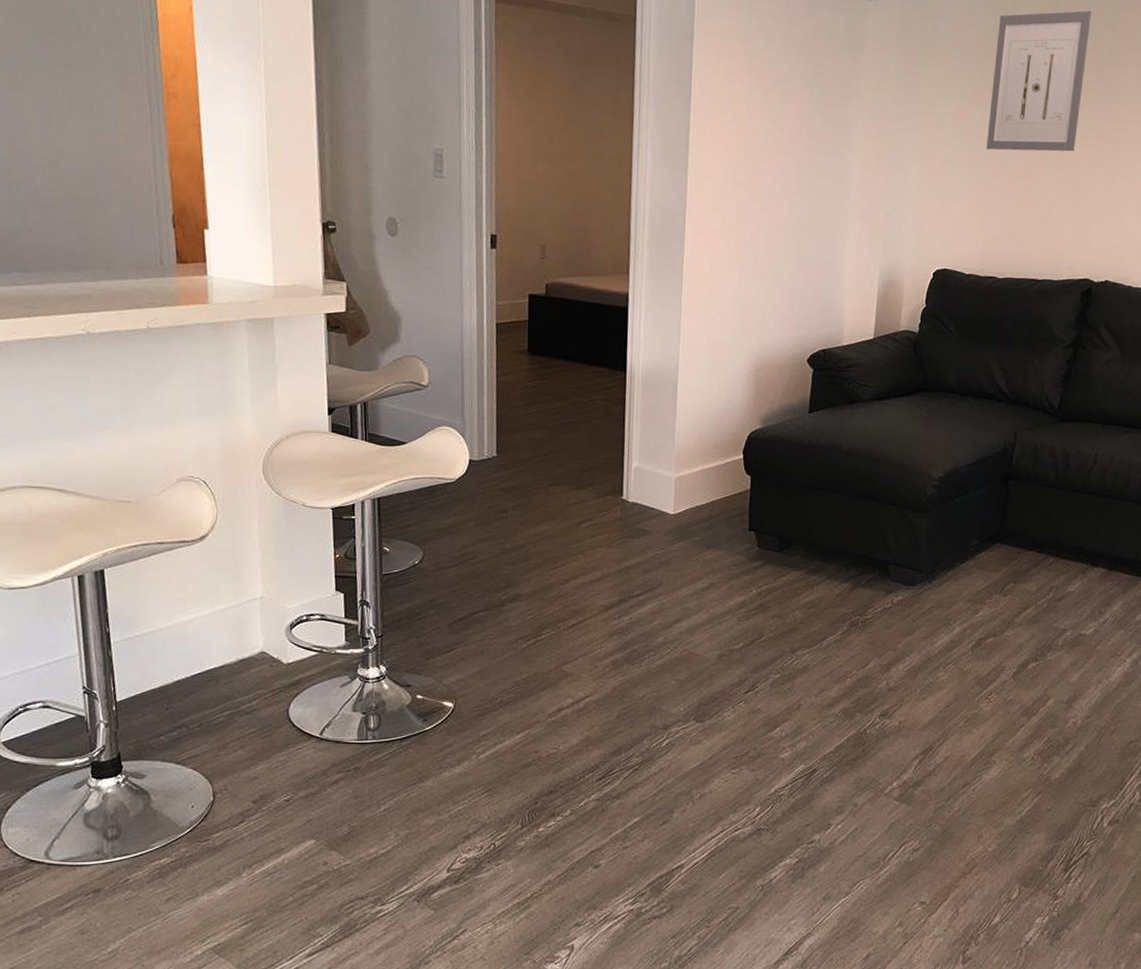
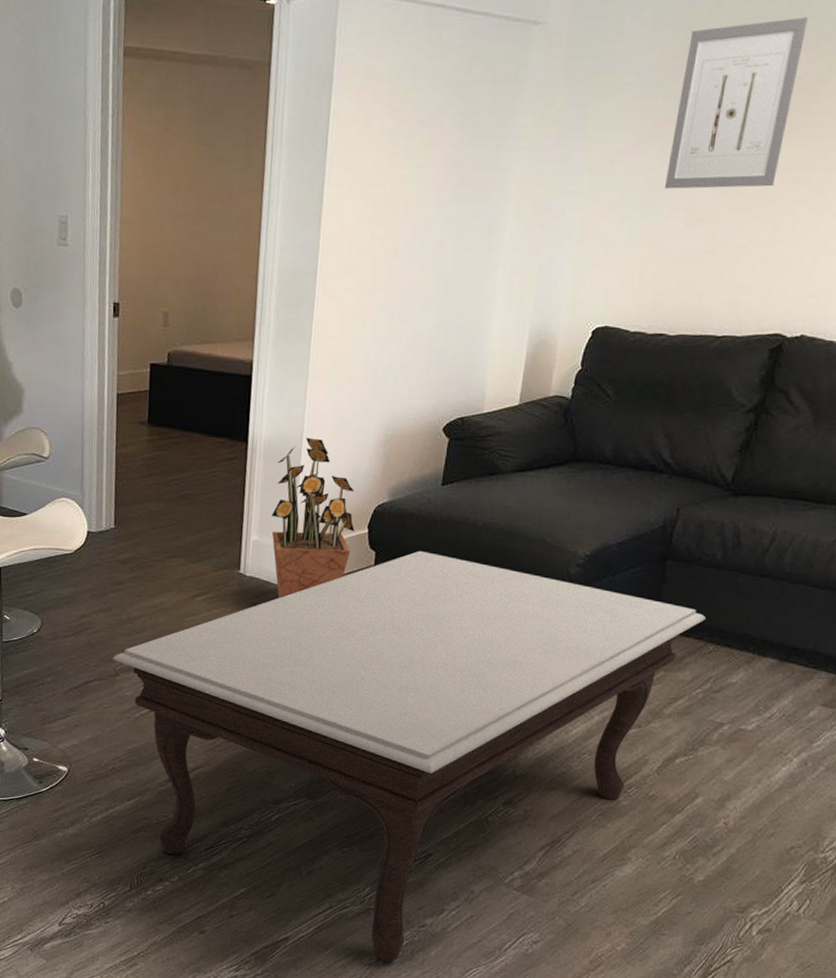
coffee table: none [498,474,1045,881] -> present [113,550,706,961]
potted plant: none [651,367,731,524] -> present [271,437,355,599]

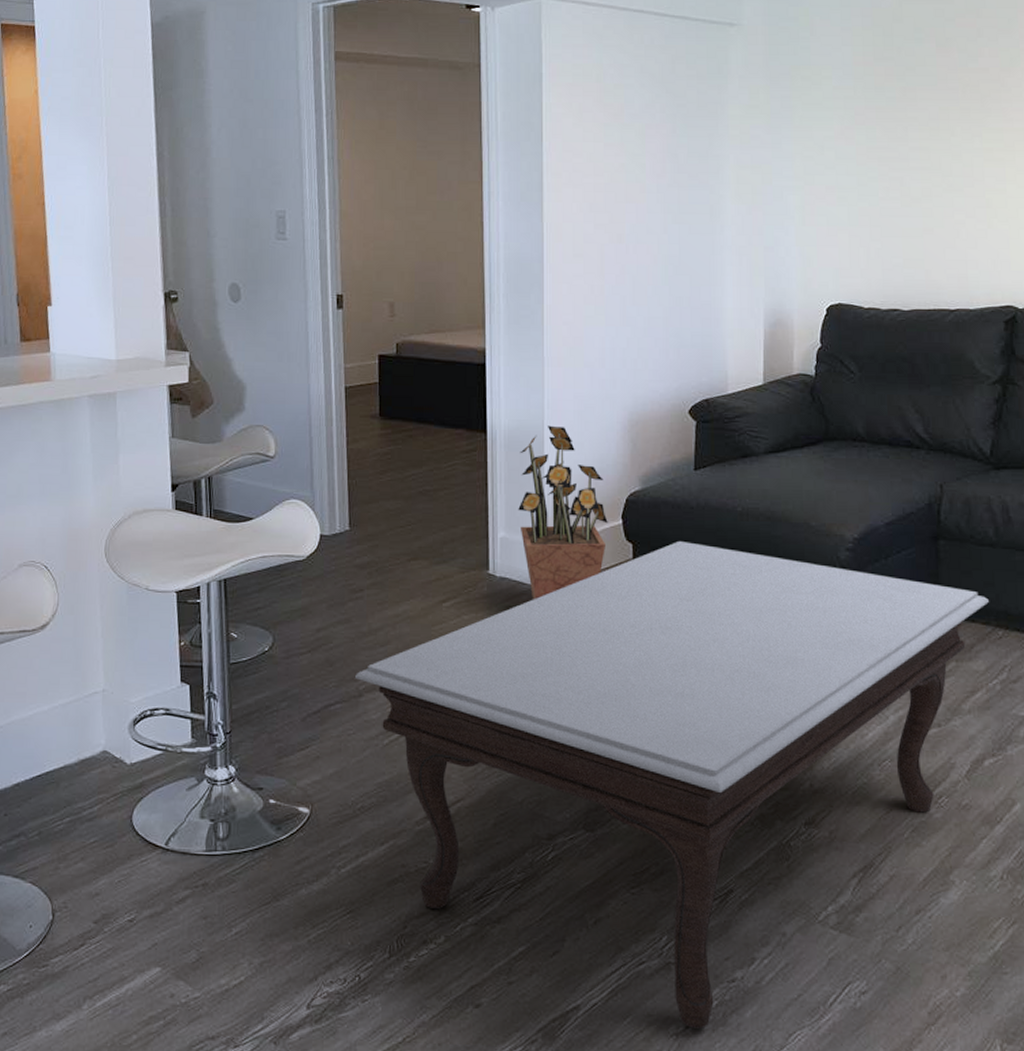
wall art: present [665,17,808,189] -> none [876,16,984,171]

